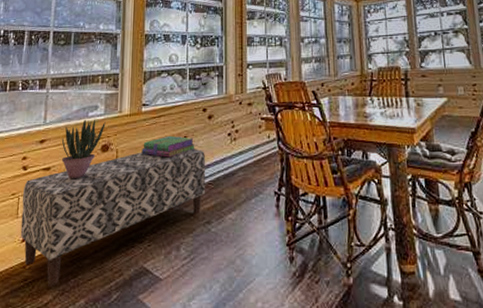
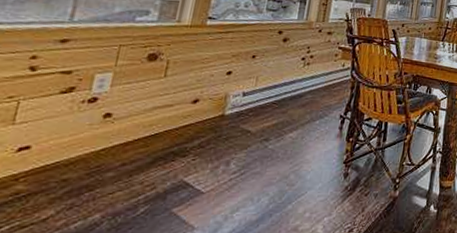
bench: present [20,149,206,287] -> none [15,65,274,201]
potted plant: present [61,119,106,178] -> none [89,23,158,86]
stack of books: present [141,135,195,158] -> none [199,52,264,75]

